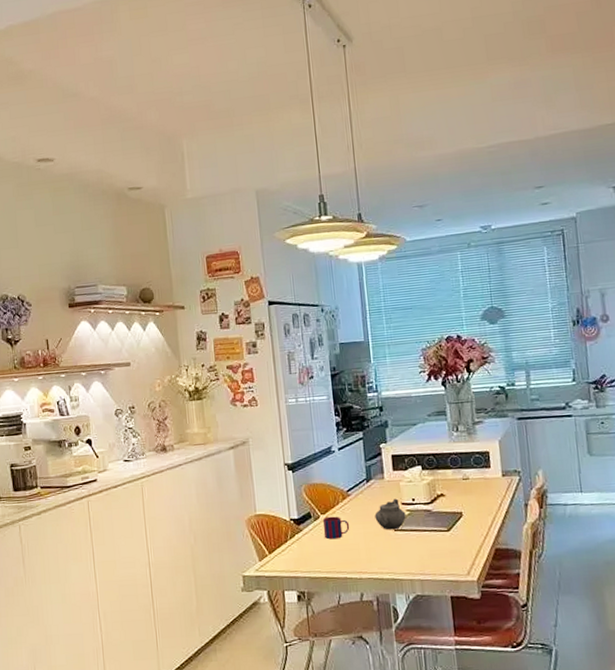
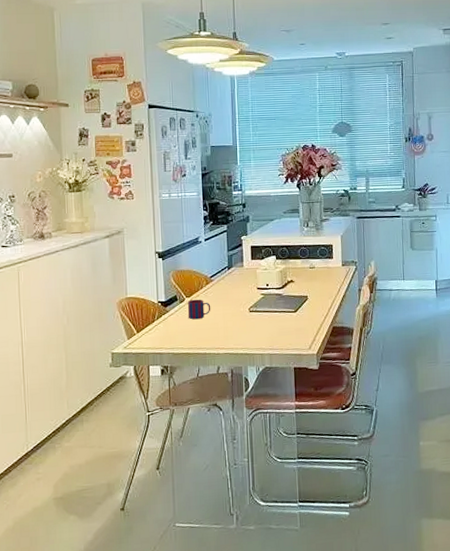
teapot: present [374,498,406,530] -> none [233,284,260,312]

